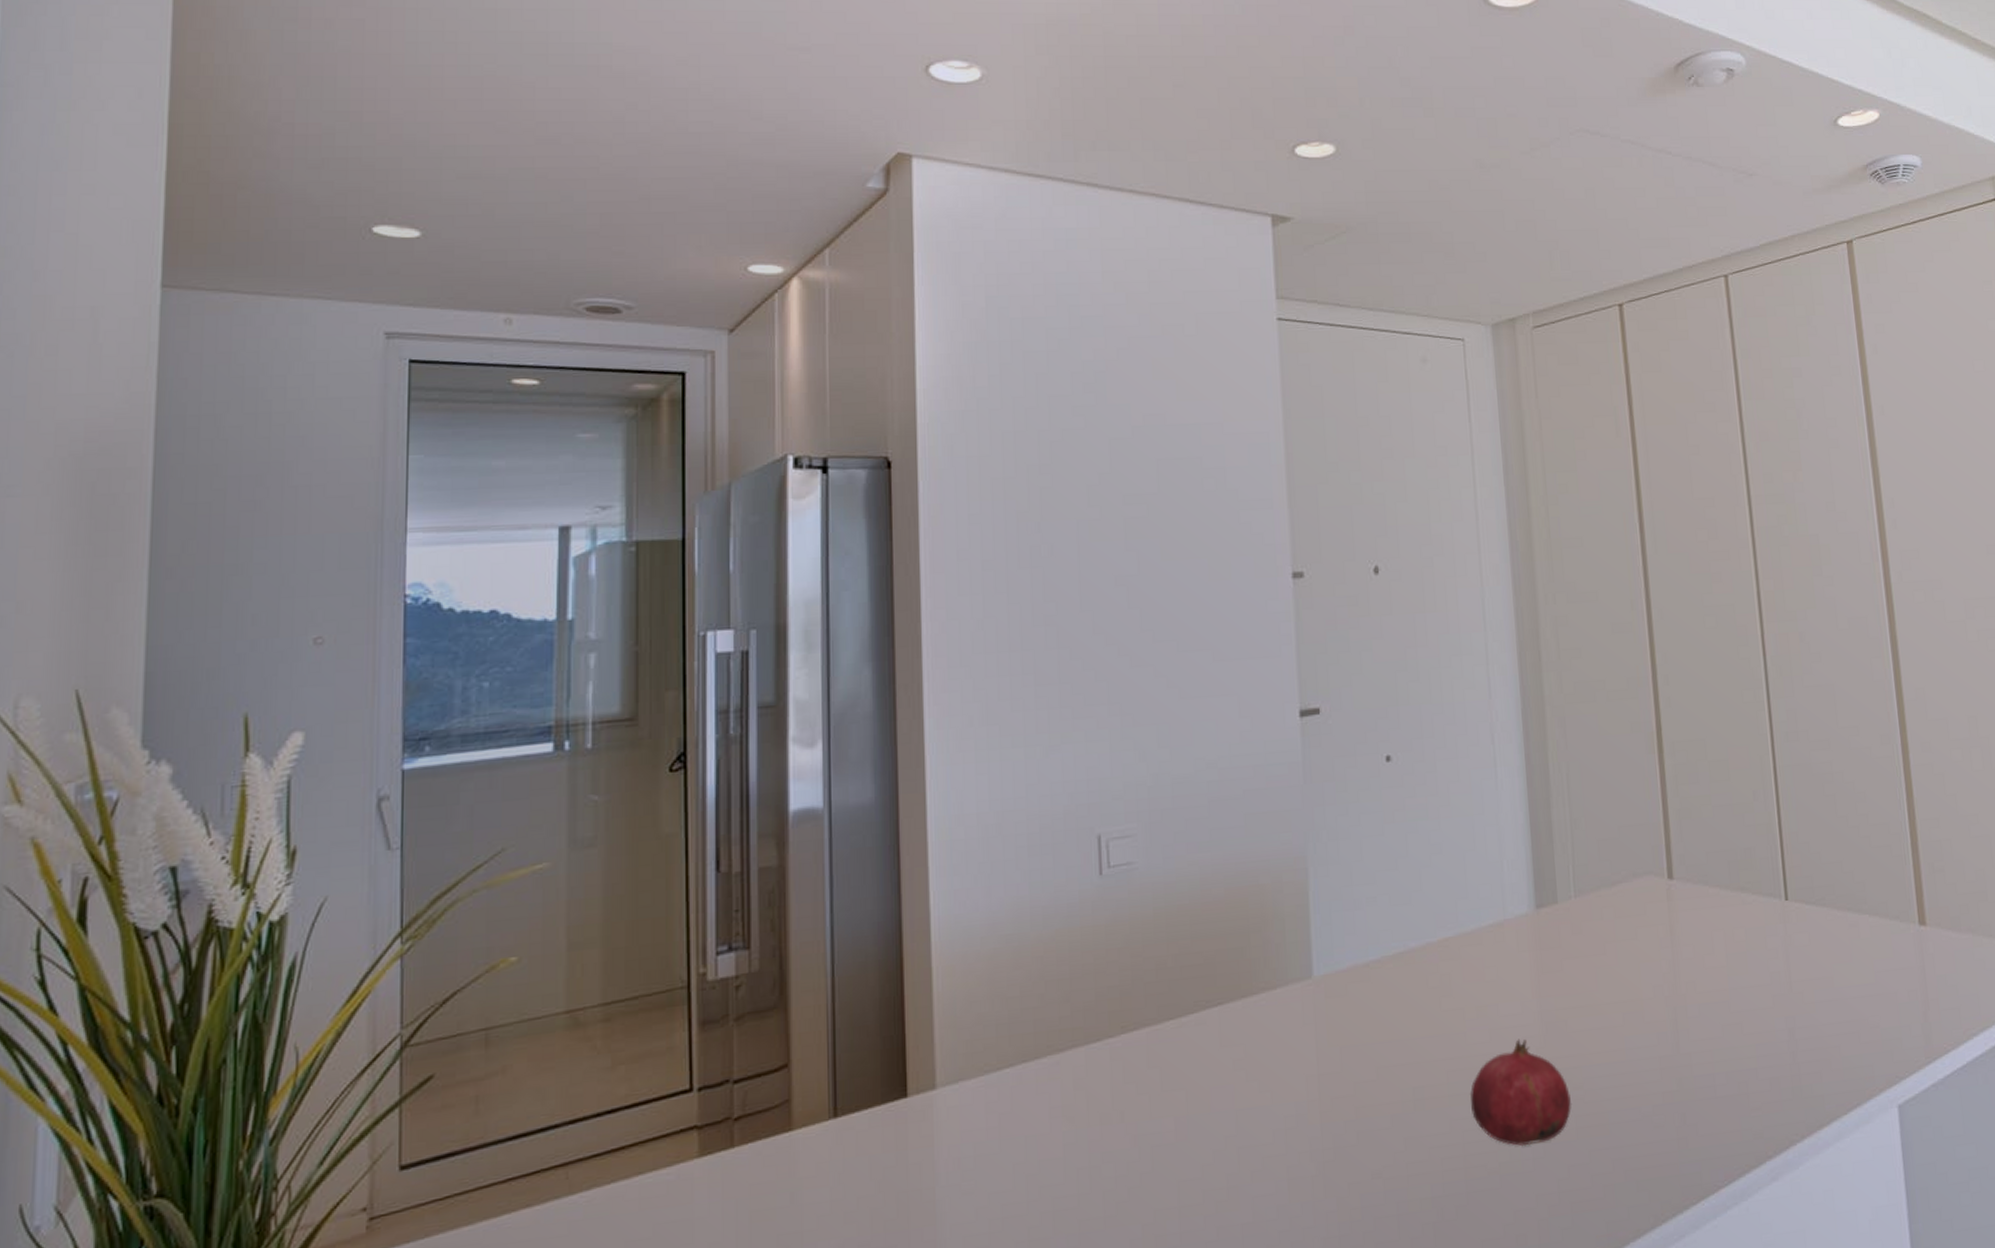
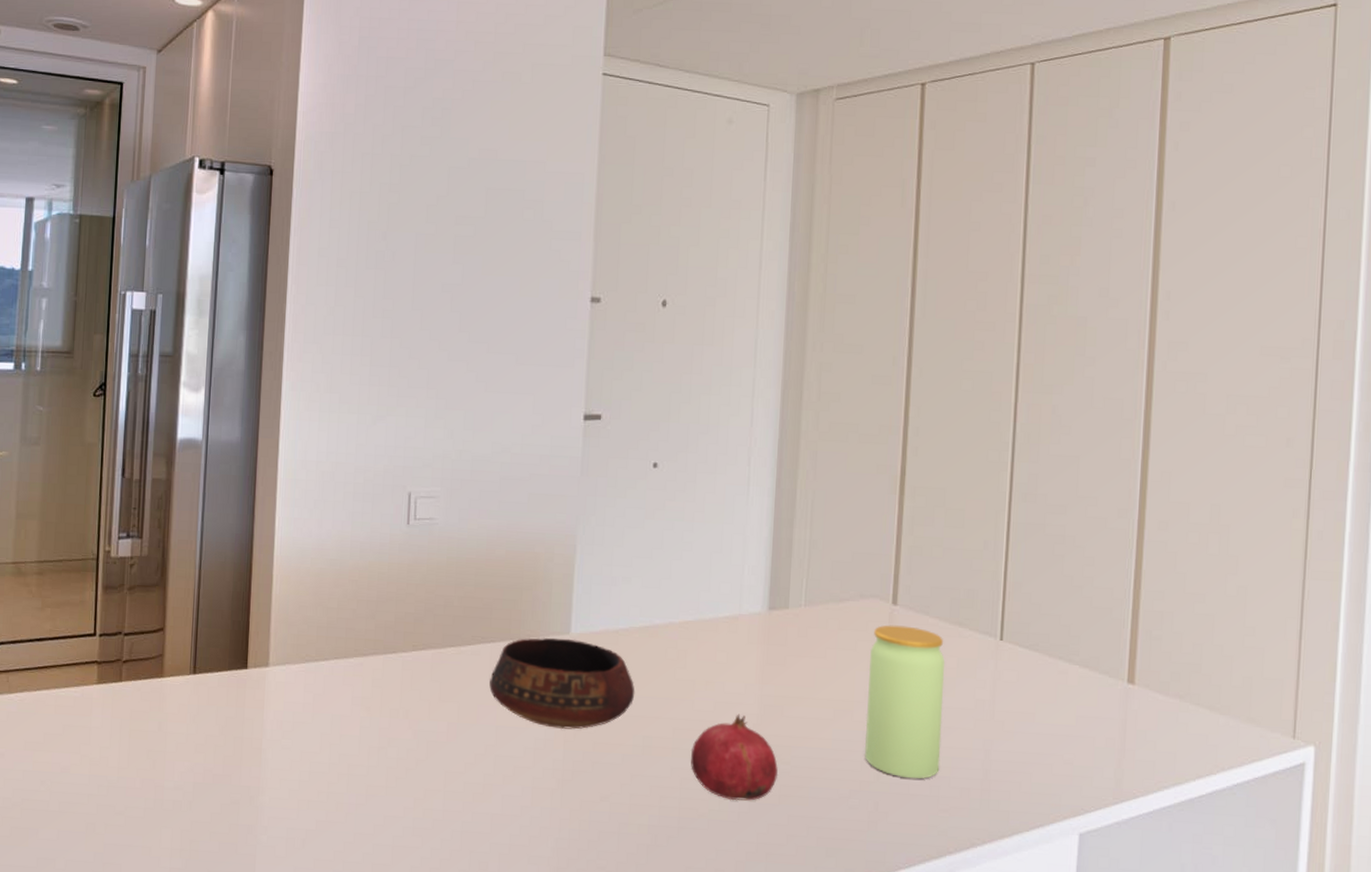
bowl: none [1221,983,1397,1099] -> present [489,637,635,730]
jar: none [1652,901,1745,1079] -> present [864,625,945,779]

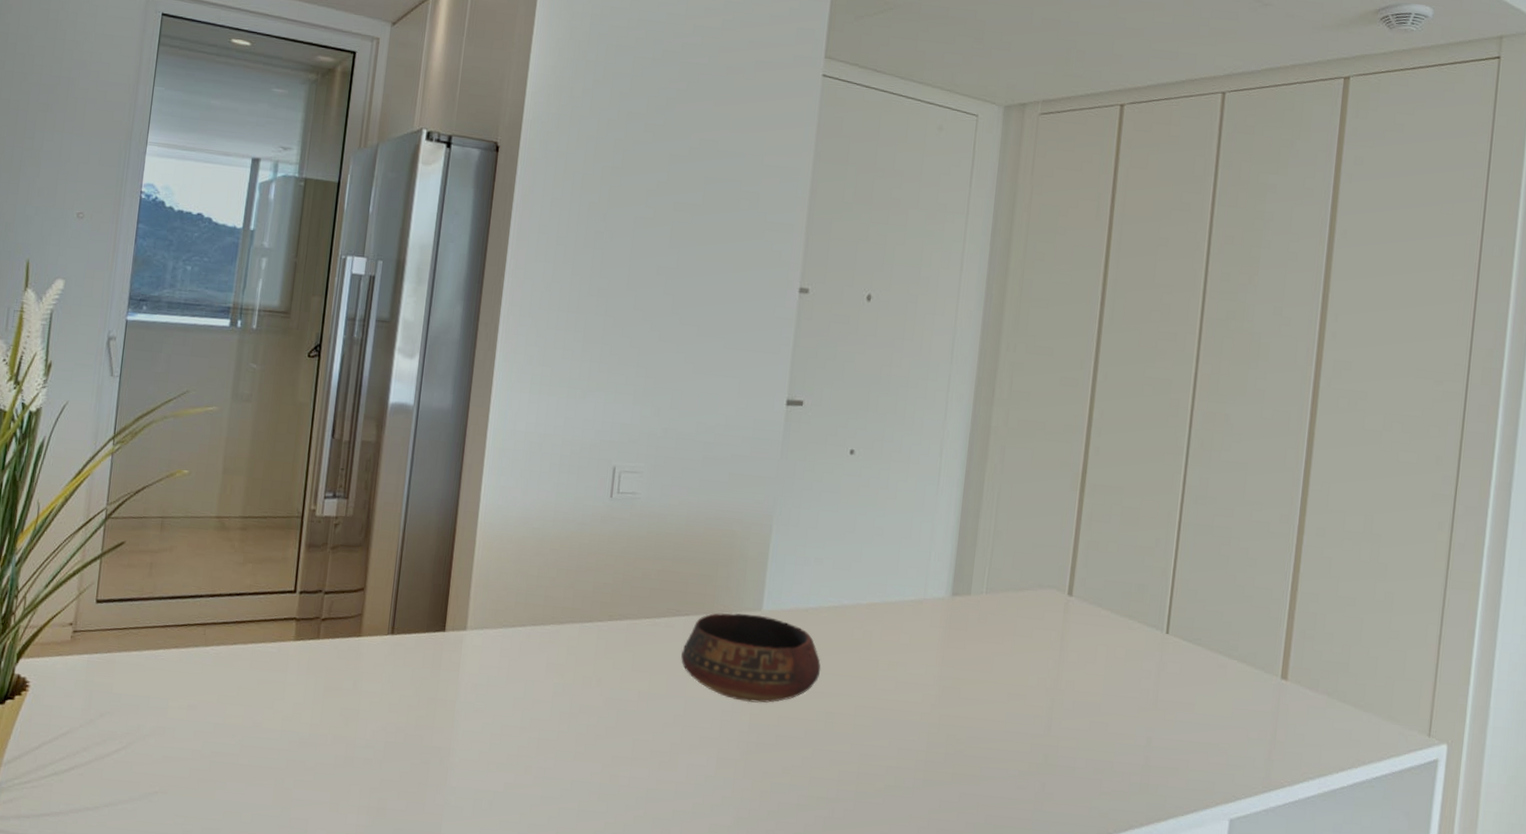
fruit: present [690,714,779,801] -> none [870,694,953,778]
jar: present [864,625,945,779] -> none [1034,614,1115,763]

